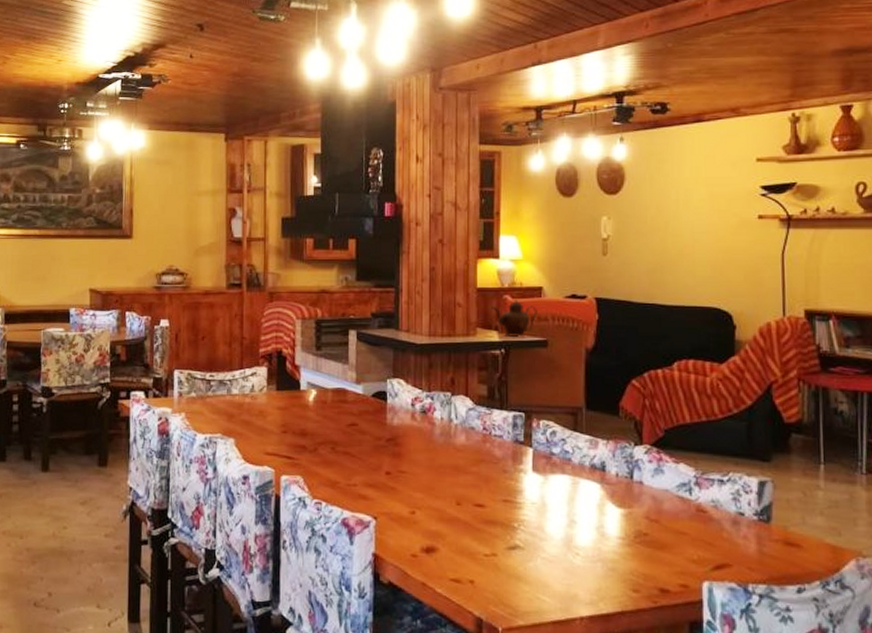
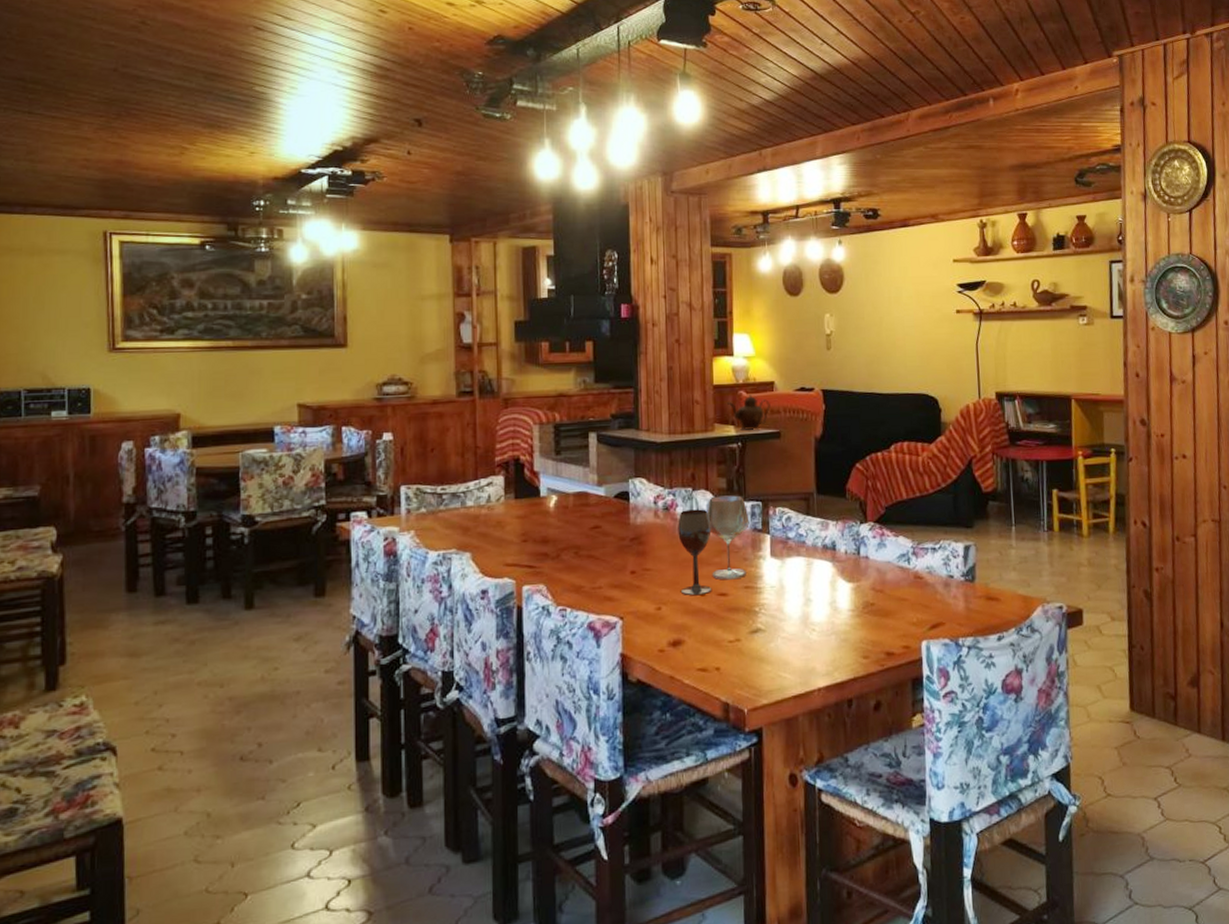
wine glass: none [435,415,470,504] -> present [678,509,712,596]
wine glass: none [465,403,511,491] -> present [707,495,749,580]

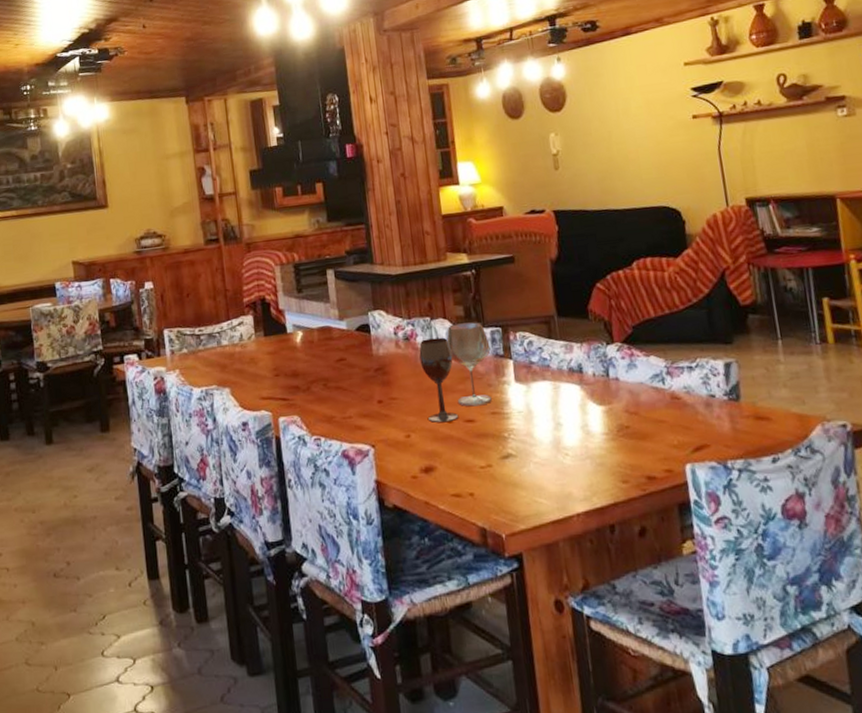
teapot: present [726,395,770,430] -> none [456,222,502,257]

